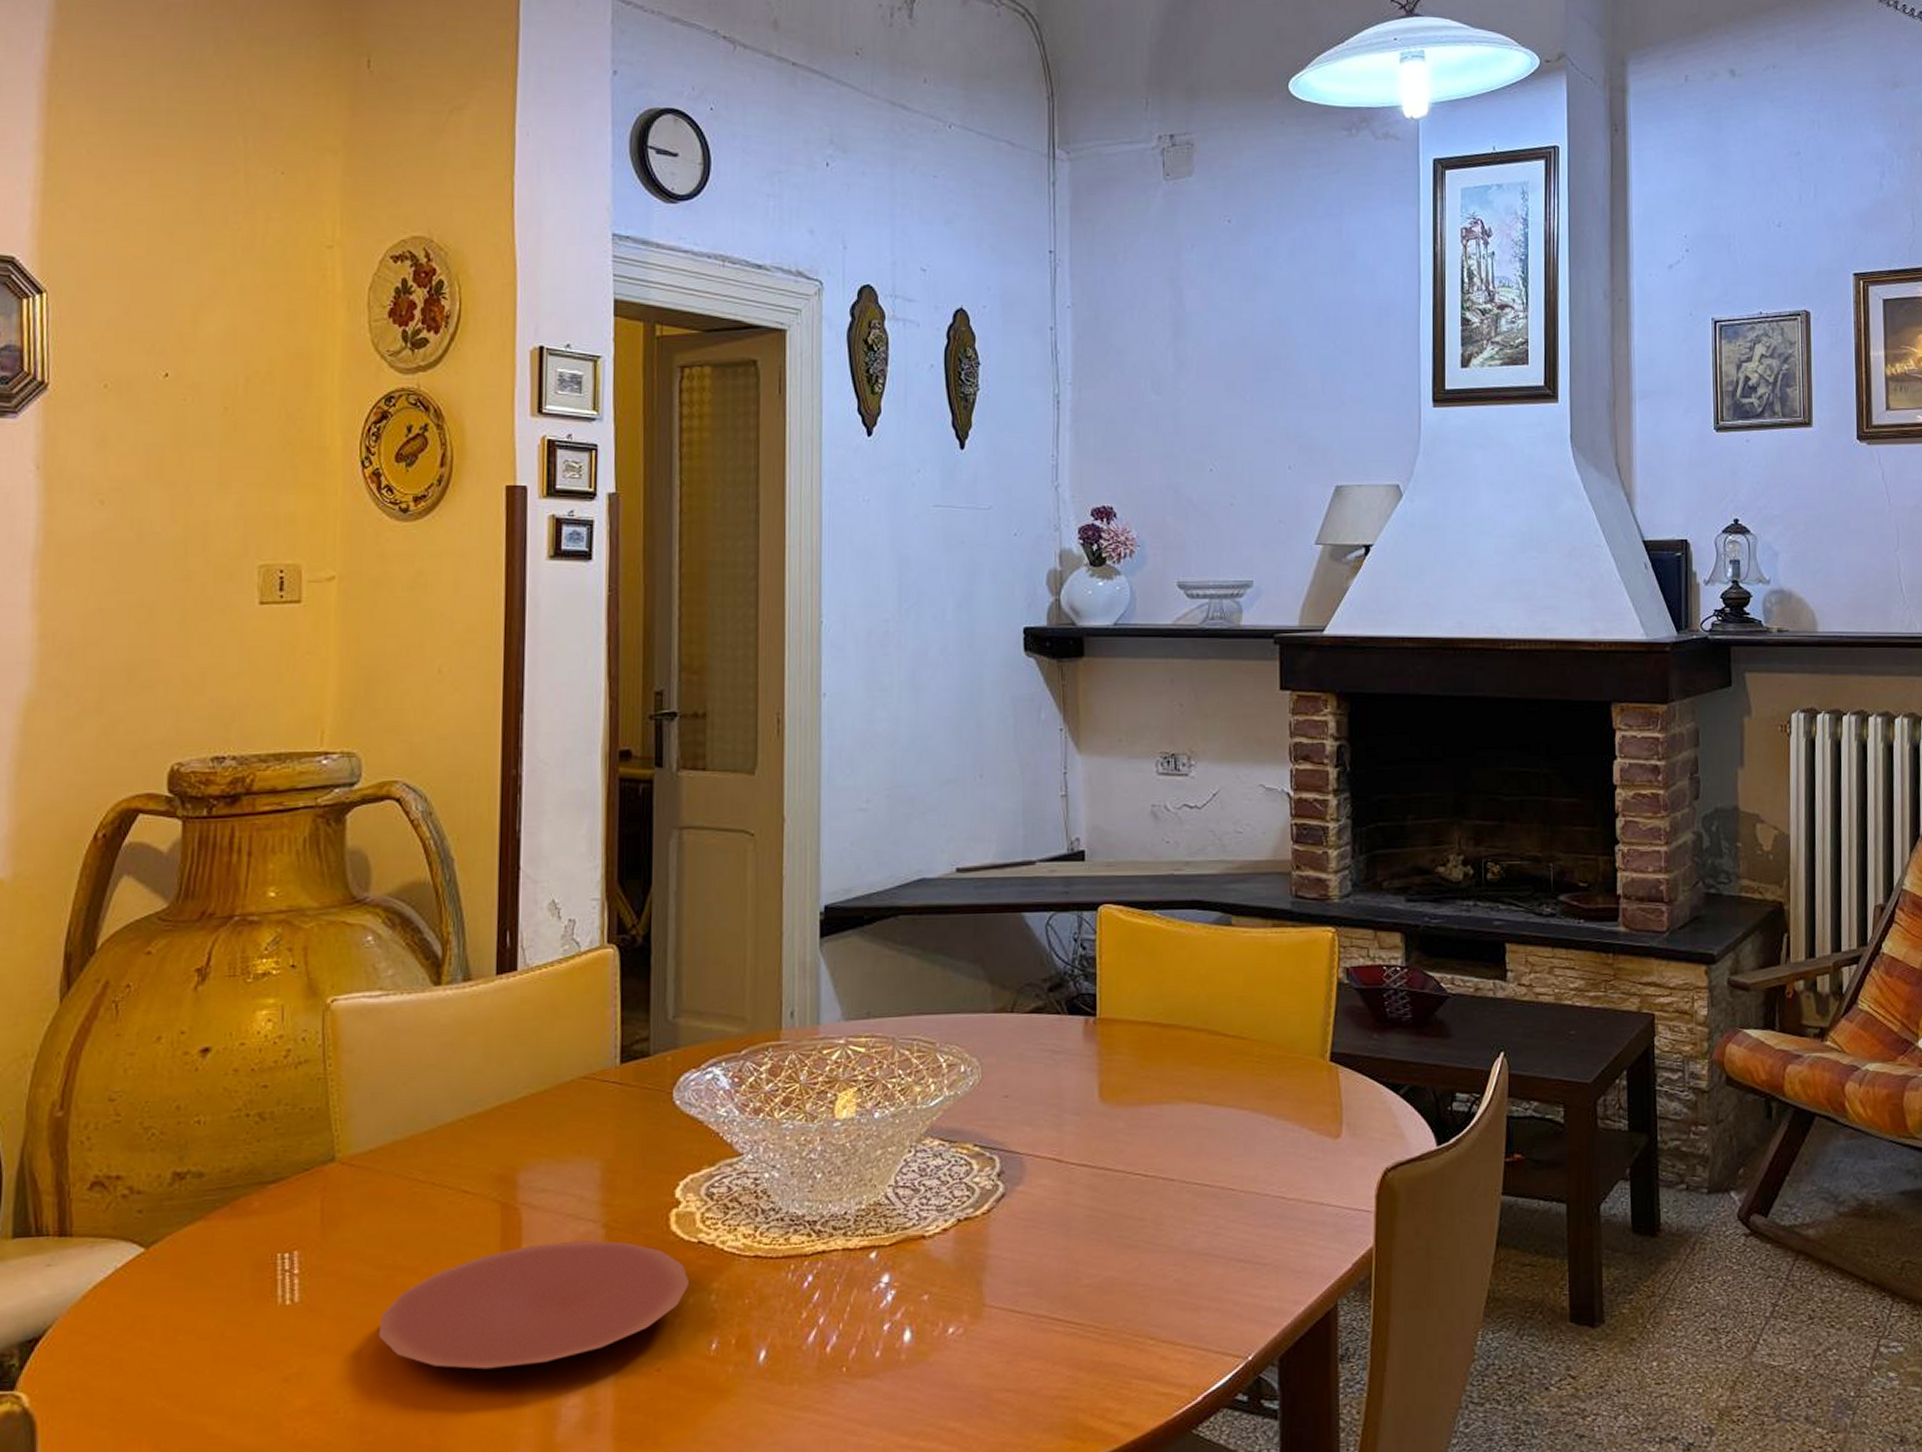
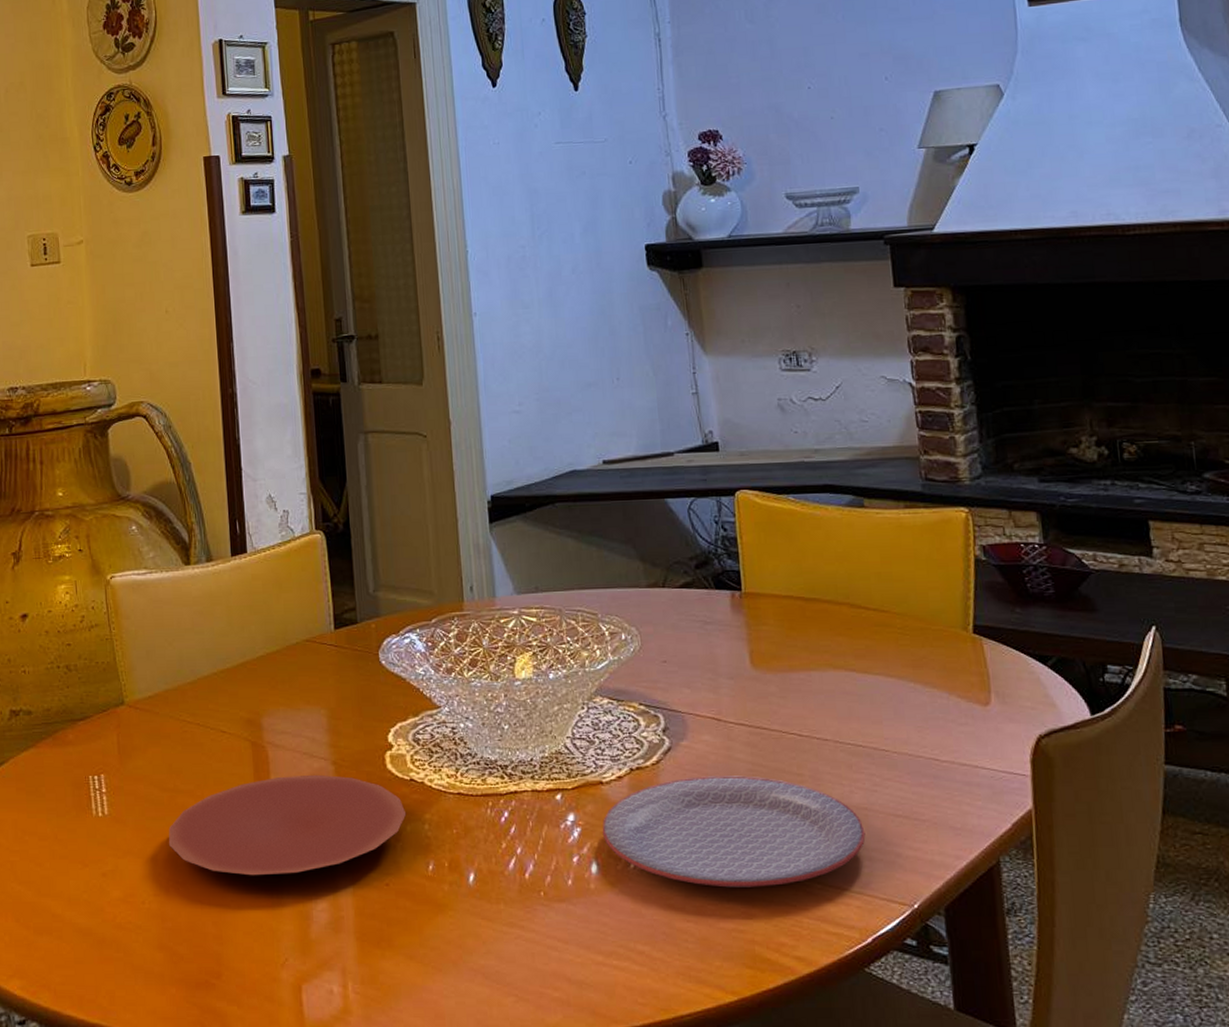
plate: none [919,1222,1205,1350] -> present [602,775,866,888]

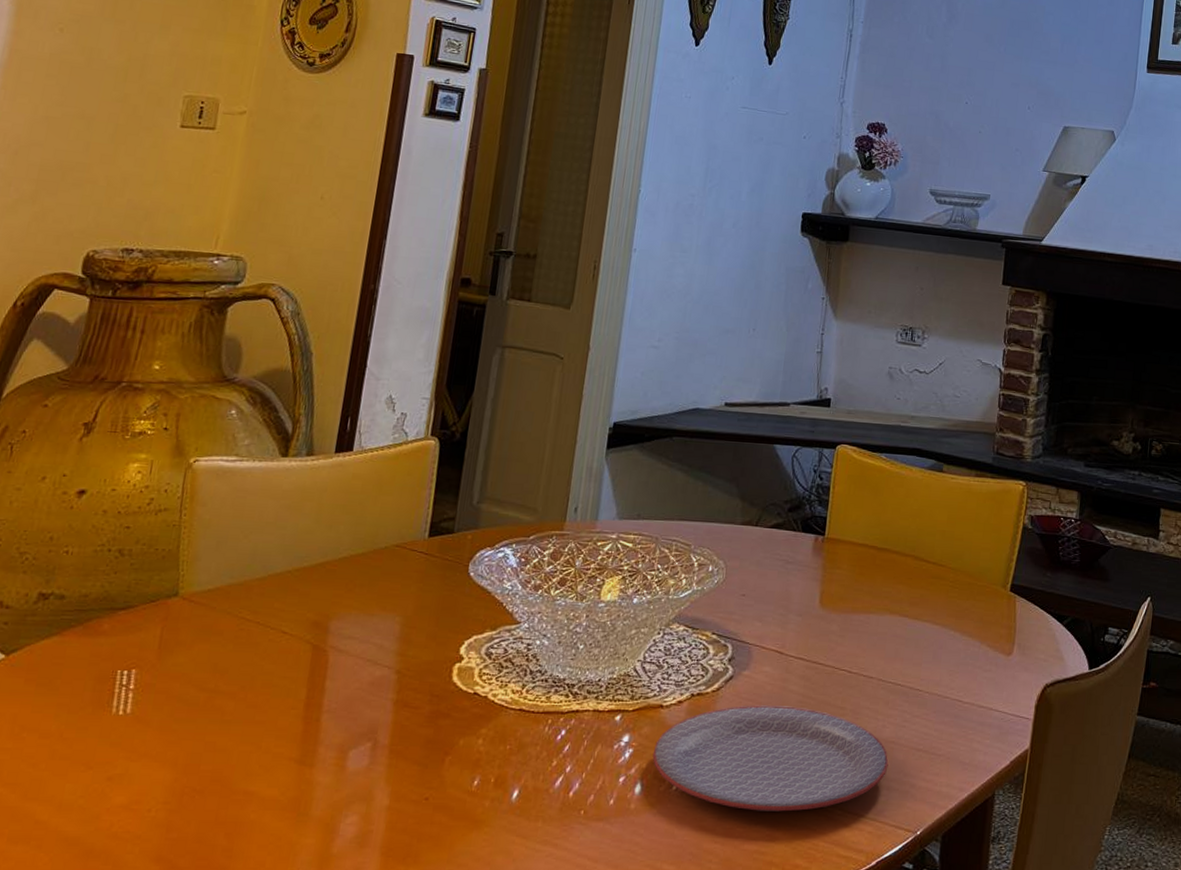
plate: present [168,774,407,876] -> none [194,682,463,786]

